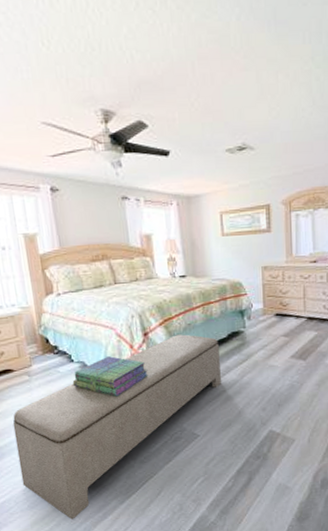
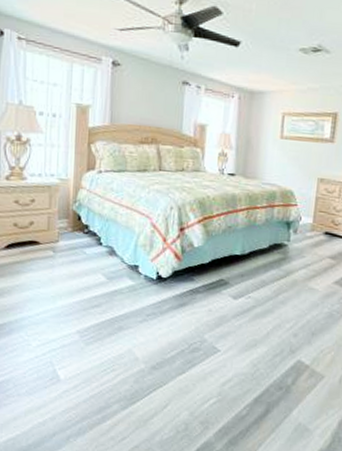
bench: present [12,334,221,520] -> none [25,235,258,416]
stack of books: present [72,356,148,397] -> none [96,246,177,291]

